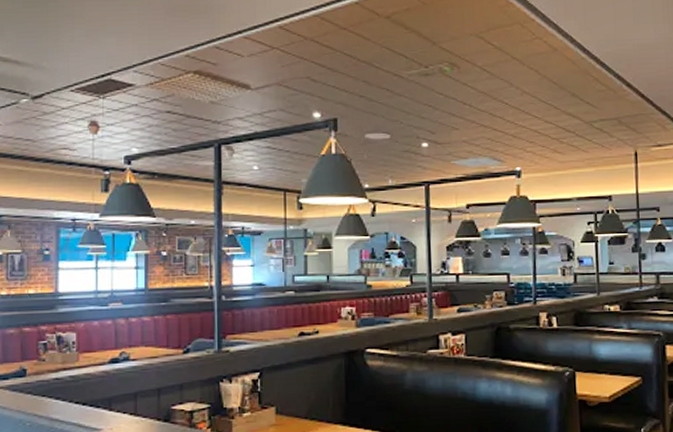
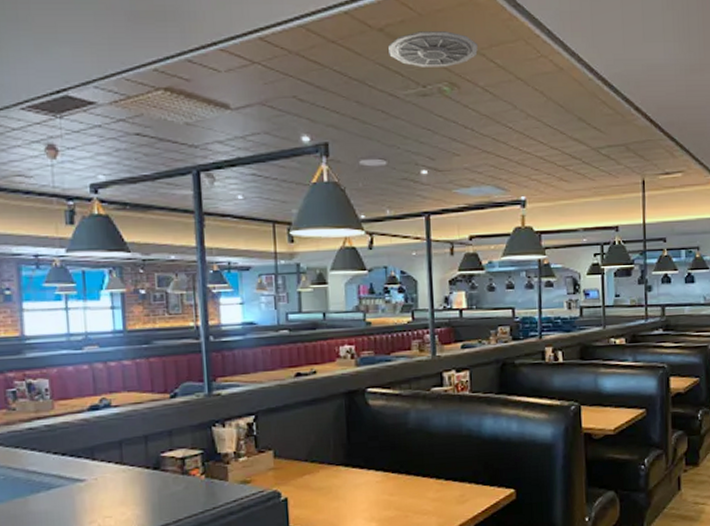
ceiling vent: none [394,17,478,50] -> present [388,31,479,67]

